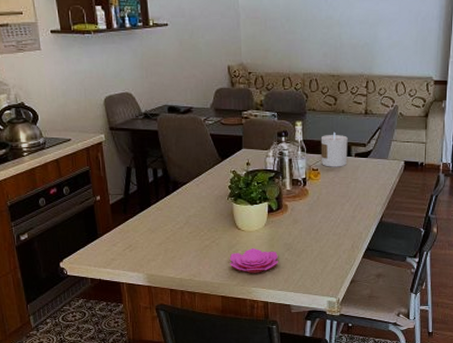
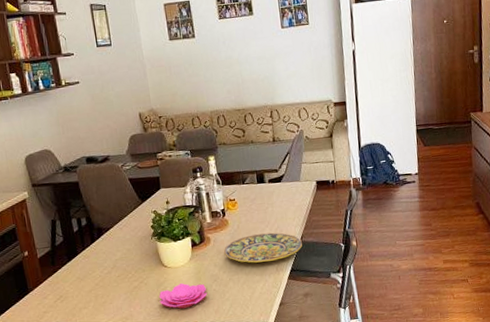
plate: none [301,208,381,237] -> present [224,232,302,263]
candle: present [320,131,348,167] -> none [234,161,262,196]

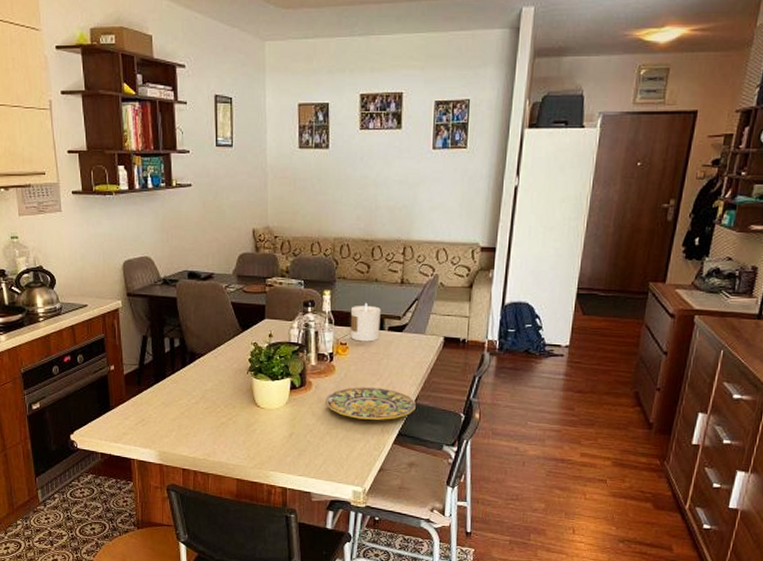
flower: present [159,283,208,309] -> none [246,428,300,456]
candle: none [234,161,262,196] -> present [350,302,381,342]

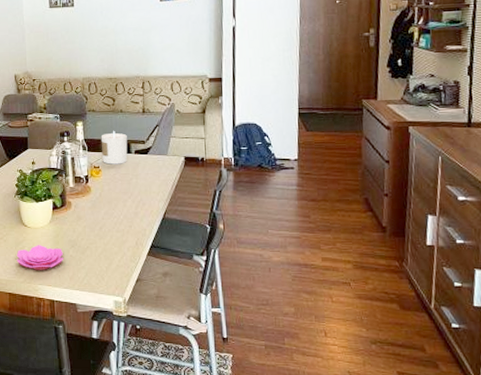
flower: none [246,428,300,456] -> present [16,245,64,270]
plate: present [326,387,416,420] -> none [84,205,165,234]

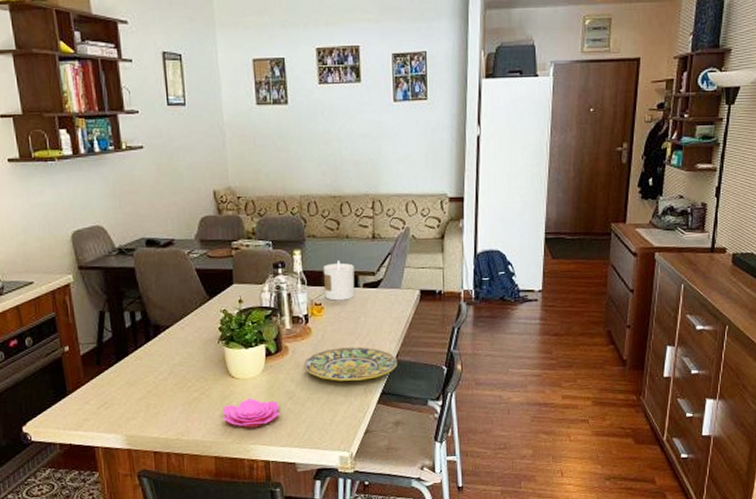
plate: none [84,205,165,234] -> present [304,347,397,381]

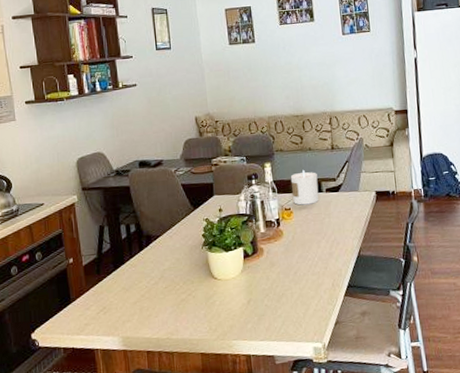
flower: present [222,399,281,428] -> none [207,297,259,325]
plate: present [304,347,397,381] -> none [277,245,360,277]

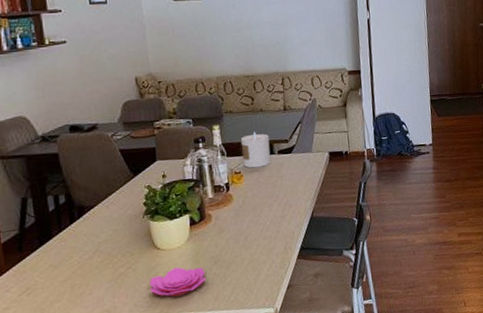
flower: none [207,297,259,325] -> present [149,267,207,298]

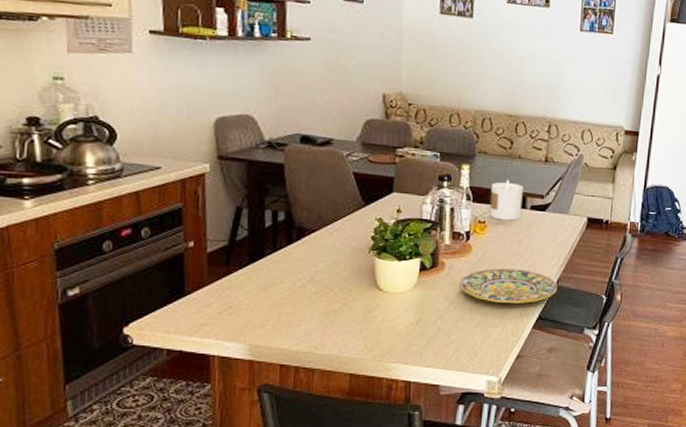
flower: present [149,267,207,298] -> none [364,314,429,345]
plate: none [227,207,313,242] -> present [460,268,557,303]

